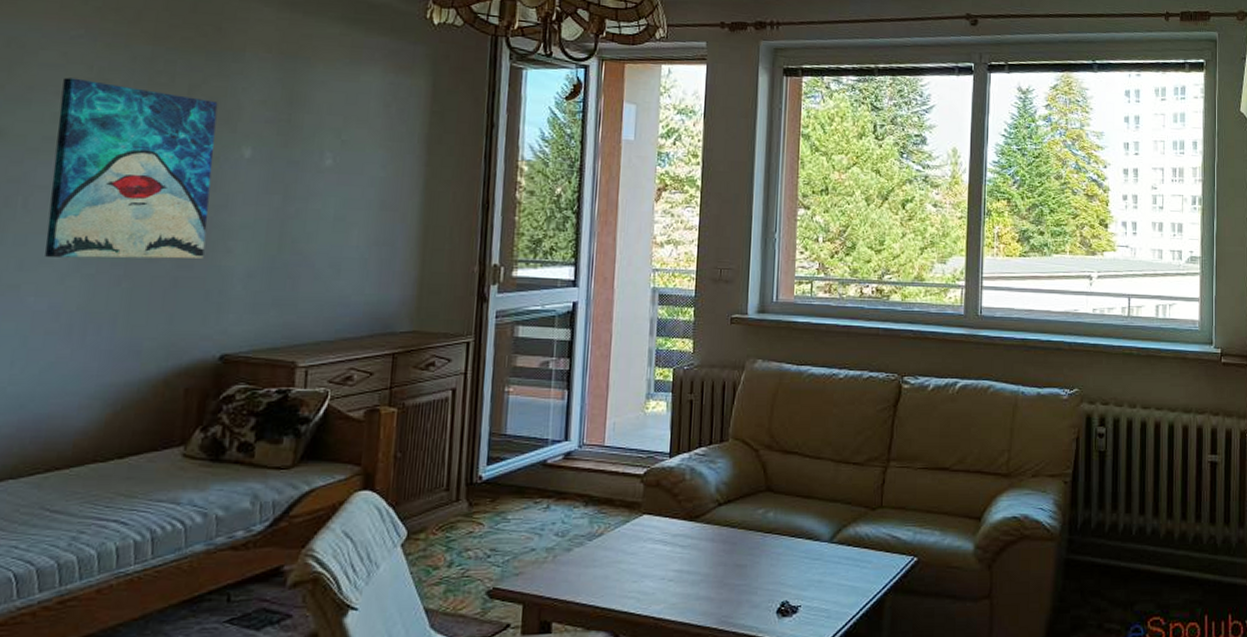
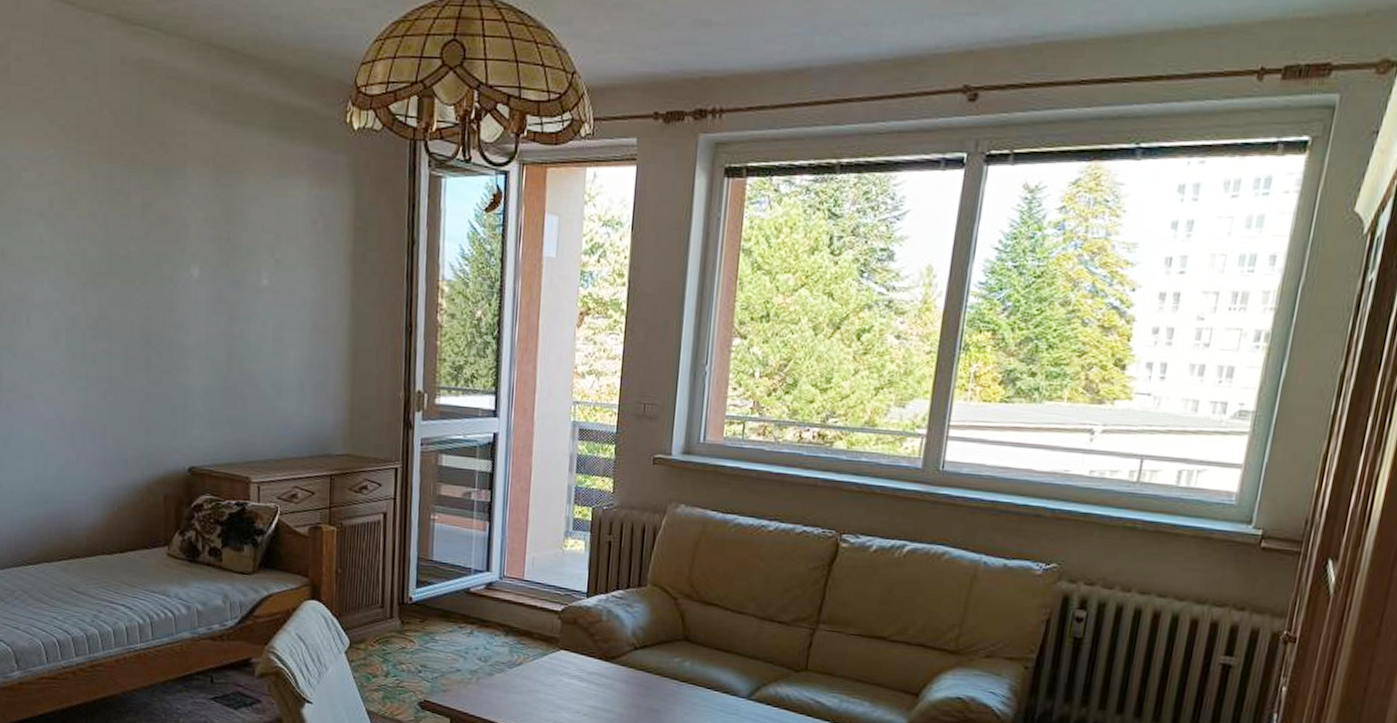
wall art: present [45,77,218,259] -> none [43,198,169,376]

